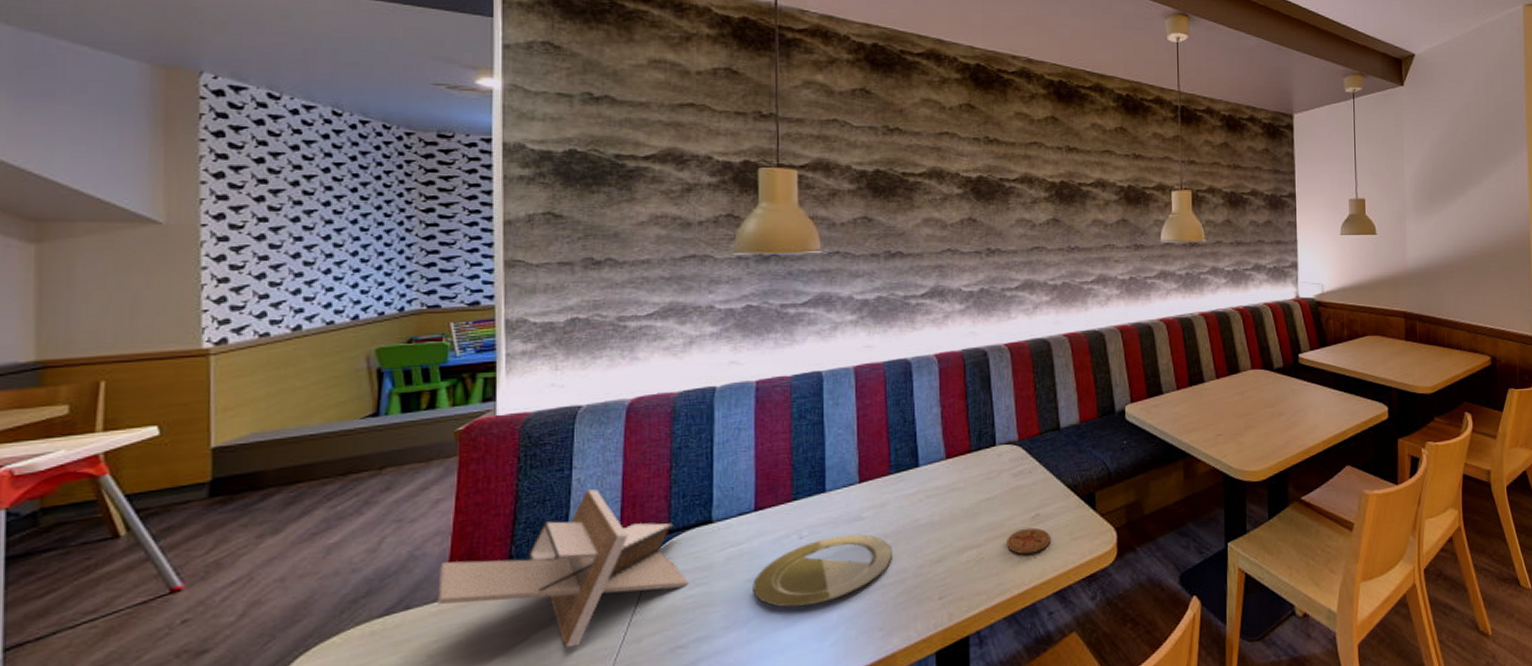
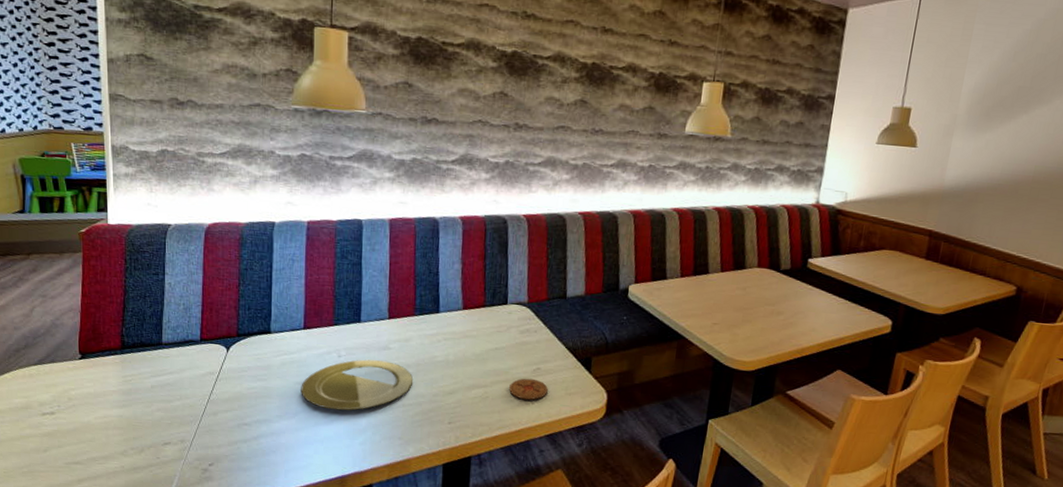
architectural model: present [438,489,689,648] -> none [73,293,252,411]

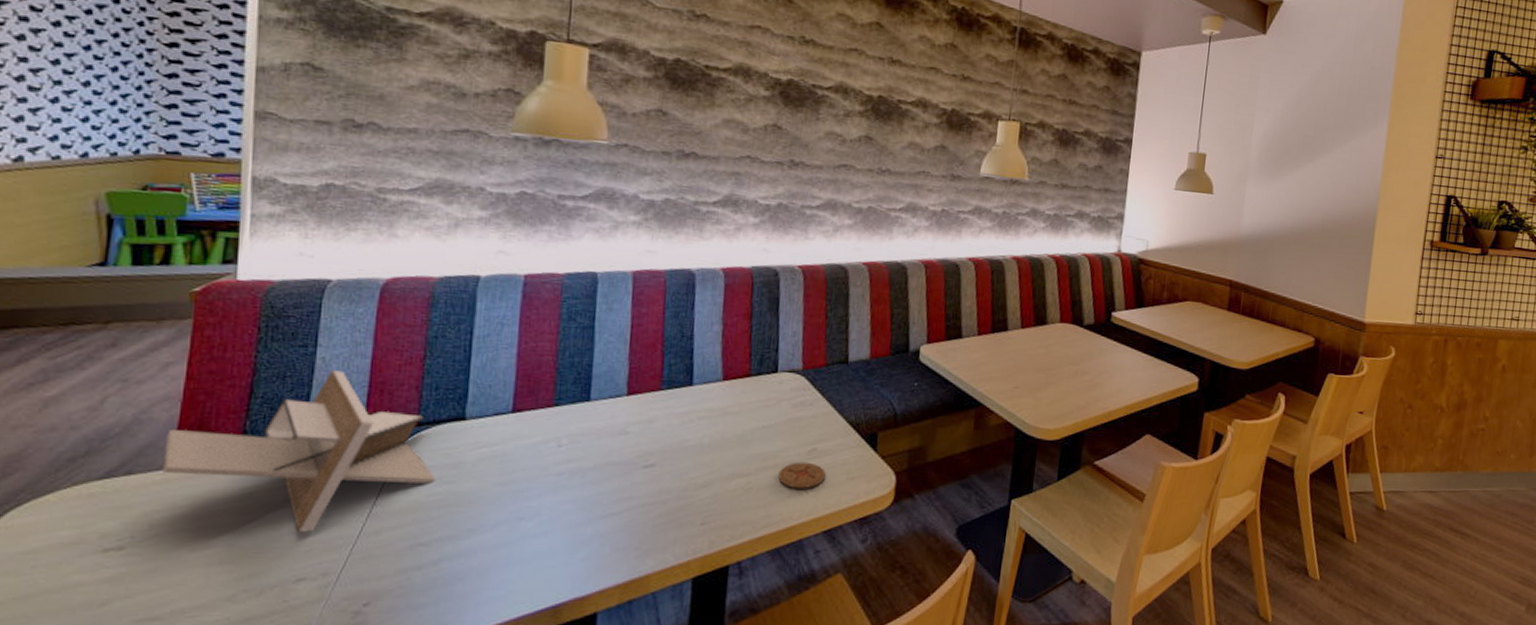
architectural model: none [73,293,252,411] -> present [163,370,436,532]
plate: present [301,359,413,411] -> none [503,448,656,517]

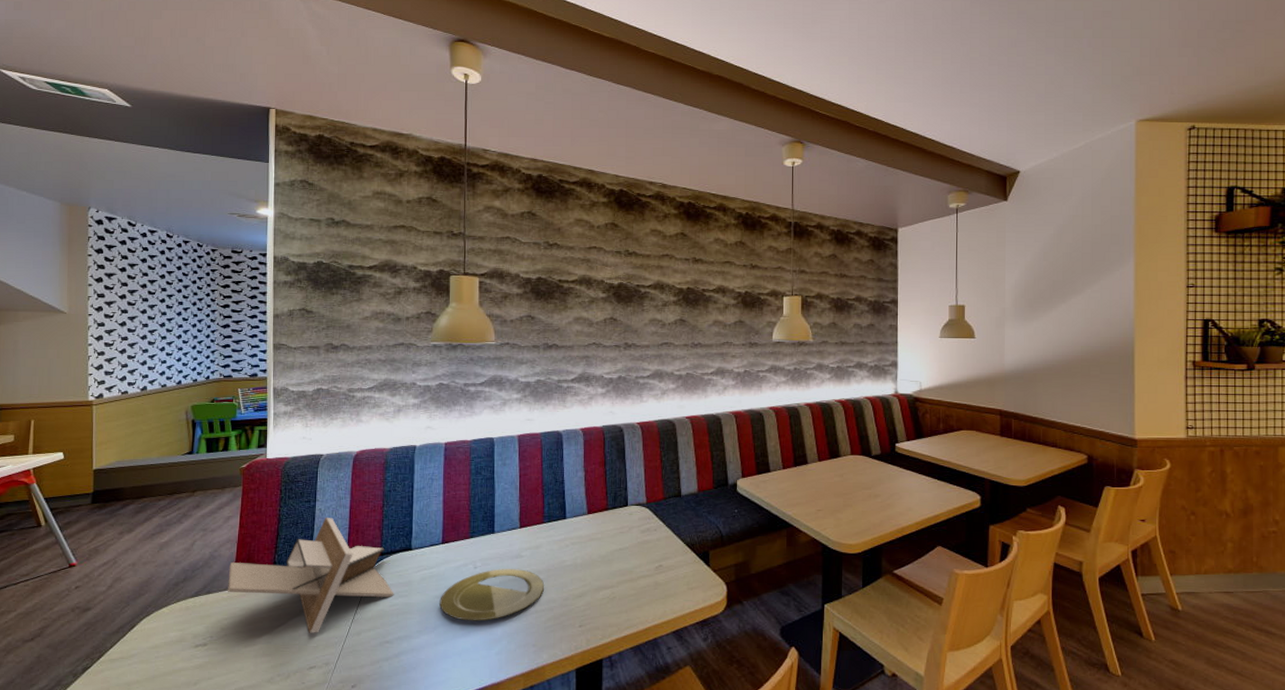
plate: none [503,448,656,517] -> present [439,569,544,621]
coaster: present [778,461,826,489] -> none [635,576,671,598]

